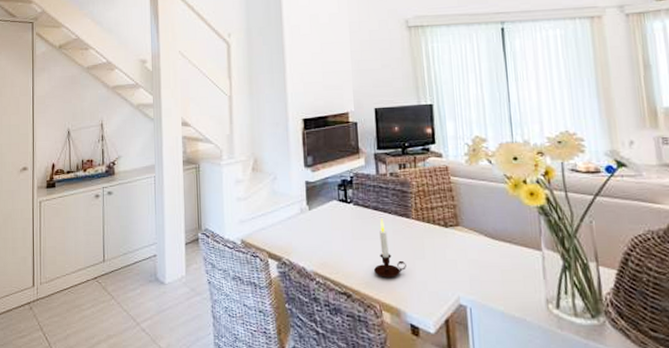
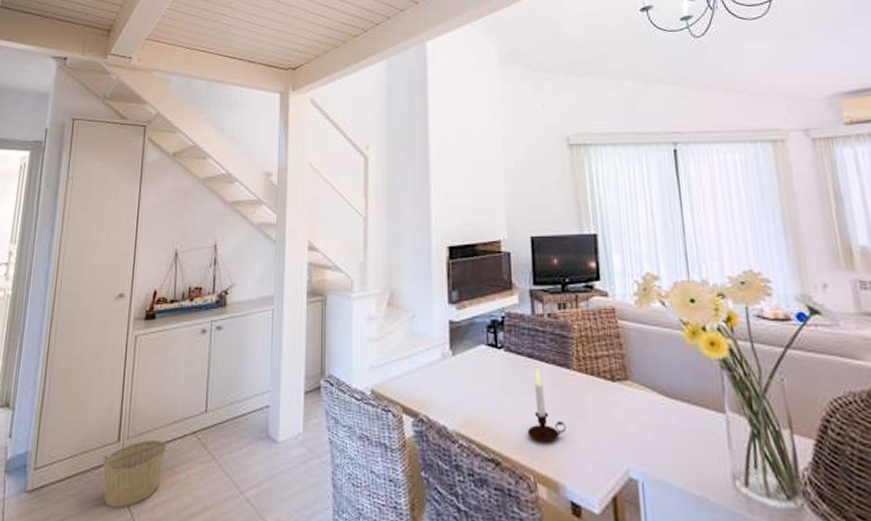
basket: none [21,285,73,338] -> present [102,440,167,508]

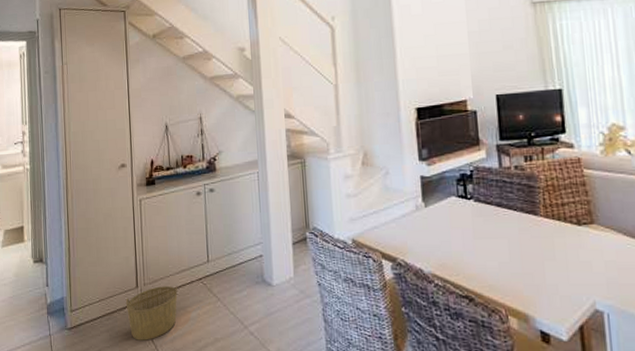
candle: present [528,368,566,442] -> none [498,215,535,280]

